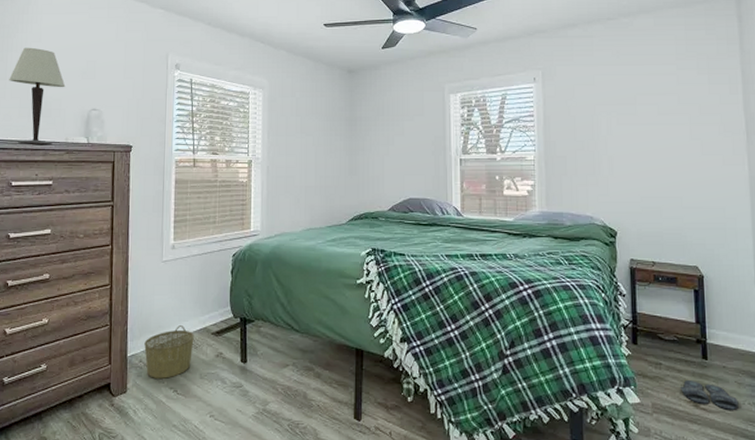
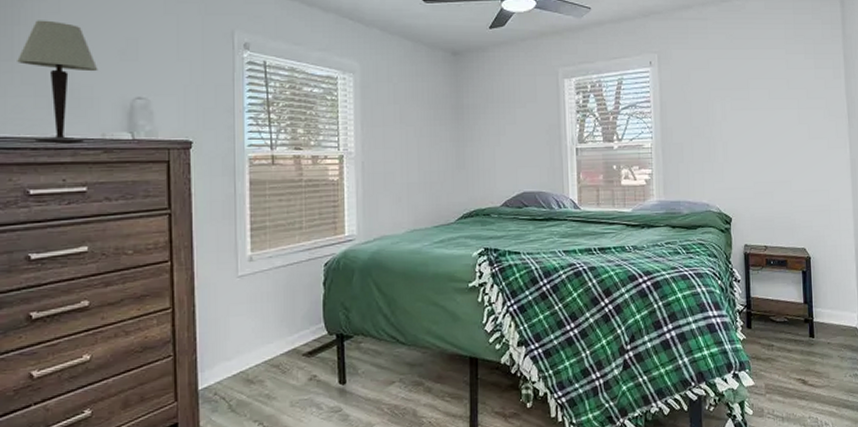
basket: present [144,325,194,379] -> none [219,349,281,412]
slippers: present [679,379,739,411] -> none [789,358,841,385]

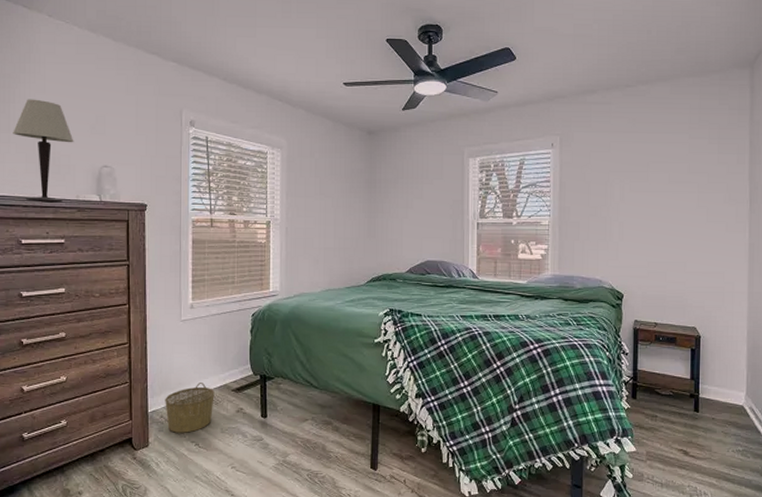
basket: none [219,349,281,412] -> present [165,383,215,433]

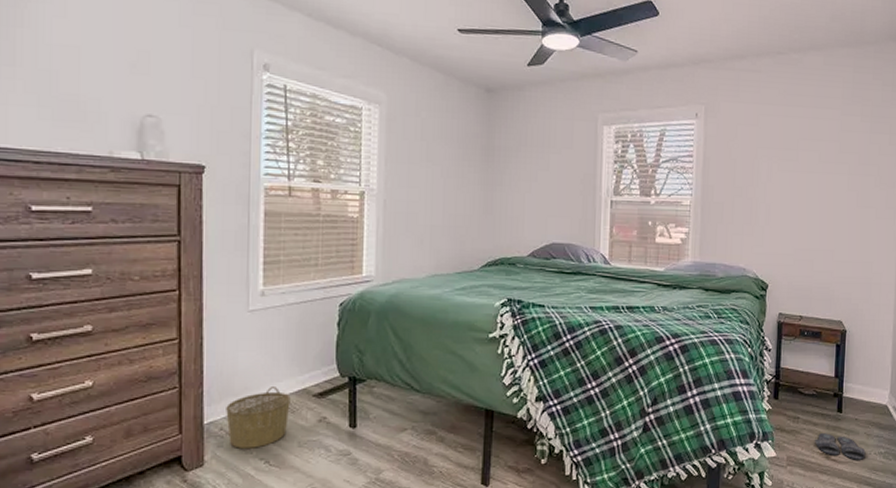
table lamp: present [13,99,74,203] -> none [20,23,107,160]
slippers: none [672,430,724,458] -> present [814,432,866,461]

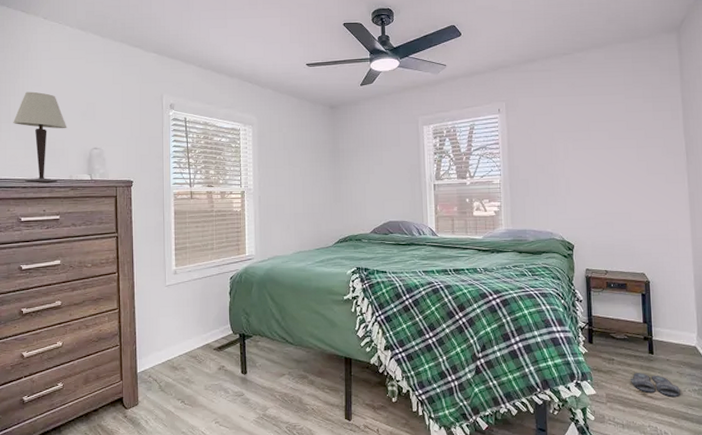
table lamp: none [20,23,107,160] -> present [13,91,67,183]
basket: present [226,387,291,449] -> none [152,343,198,391]

